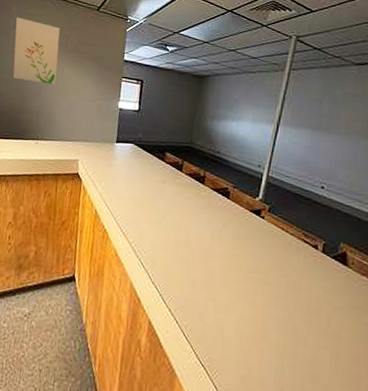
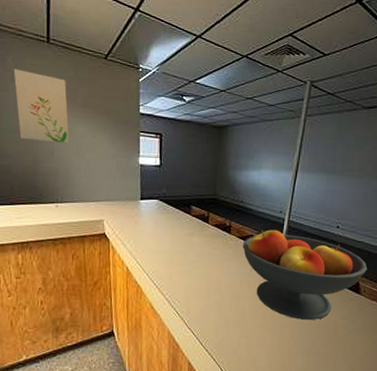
fruit bowl: none [216,183,357,291] -> present [242,229,368,320]

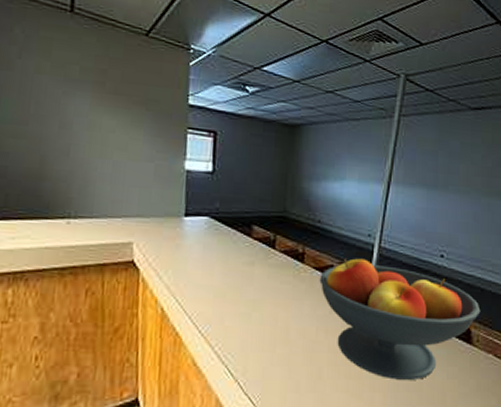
wall art: present [13,69,69,143] -> none [21,42,93,140]

